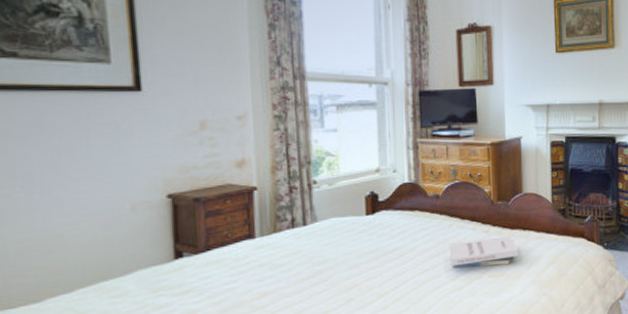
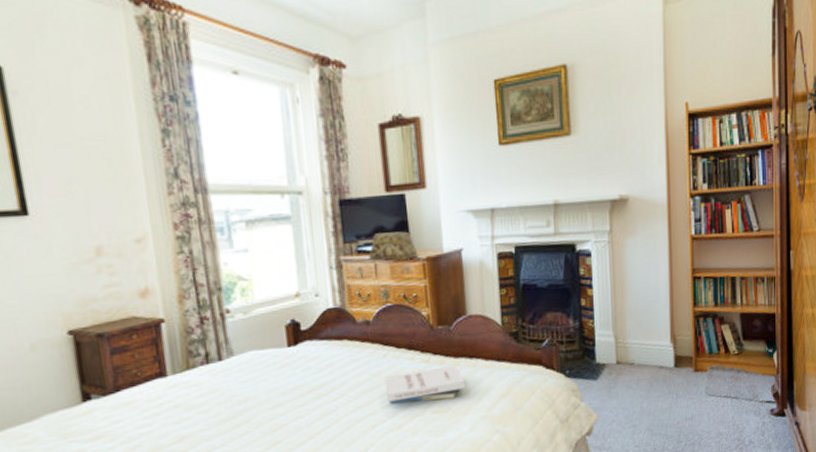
decorative box: none [440,120,484,145] -> present [367,231,419,262]

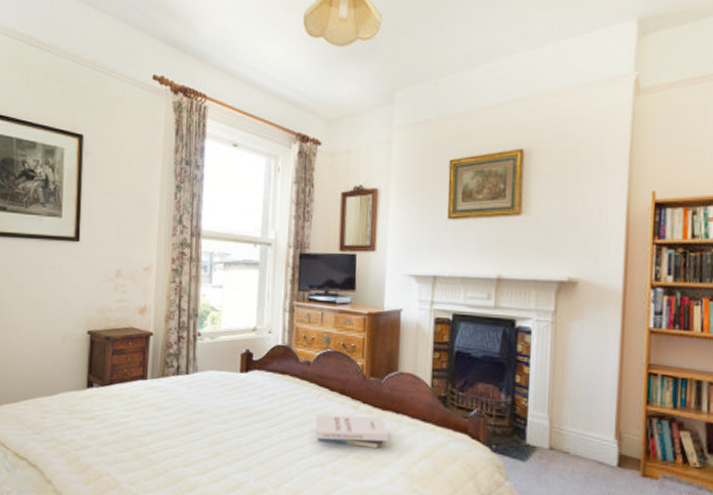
decorative box: present [367,231,419,262] -> none [316,286,361,313]

